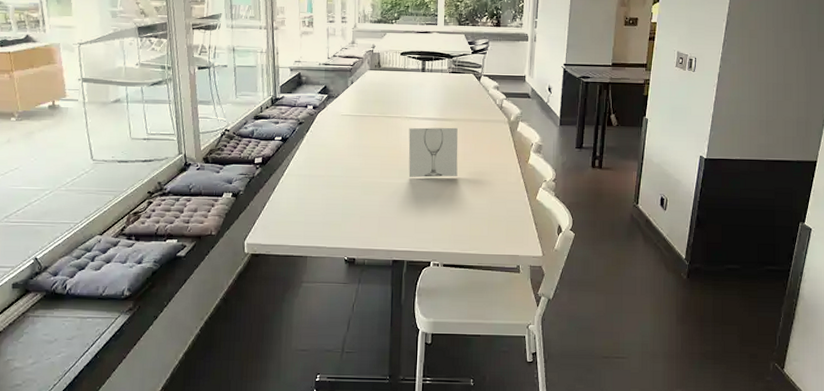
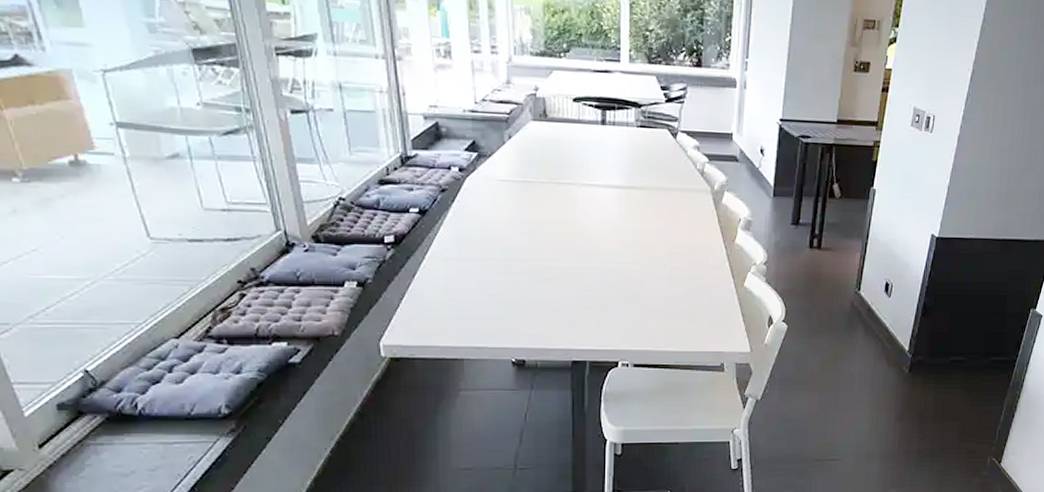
glass: present [408,127,458,178] -> none [587,197,650,261]

